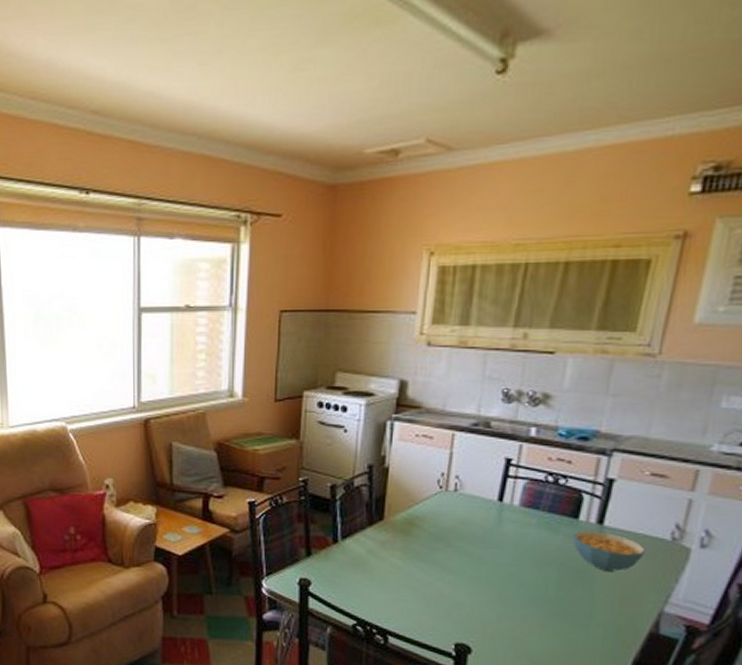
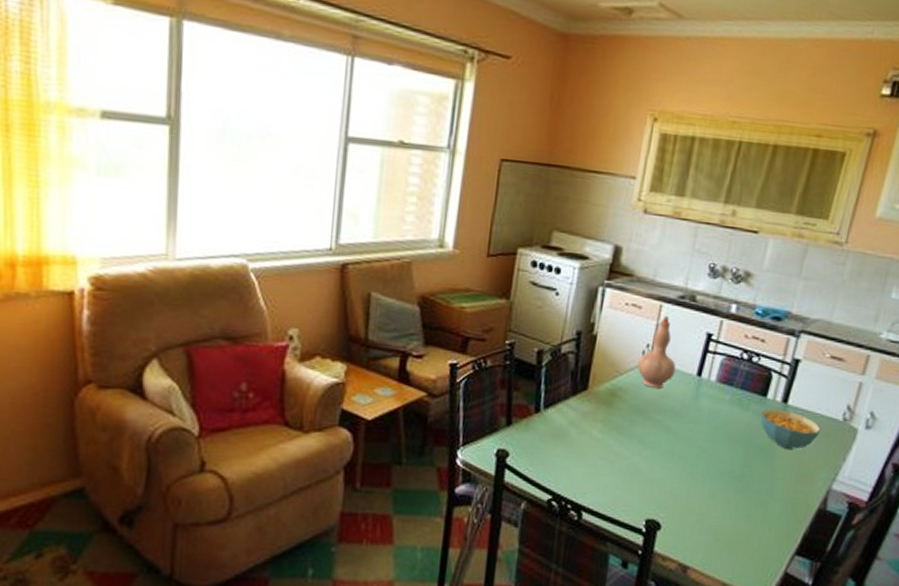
vase: none [433,443,475,515] -> present [637,315,676,388]

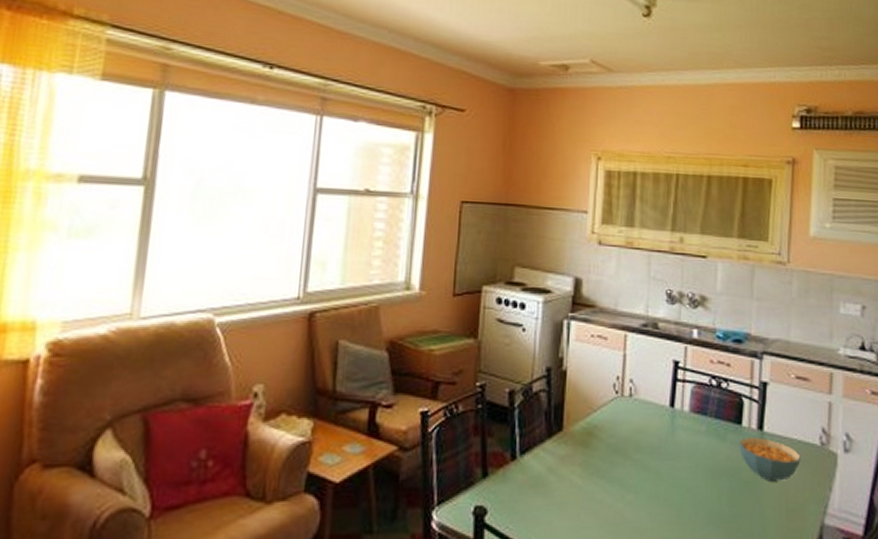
vase: present [637,315,676,388] -> none [610,345,649,423]

